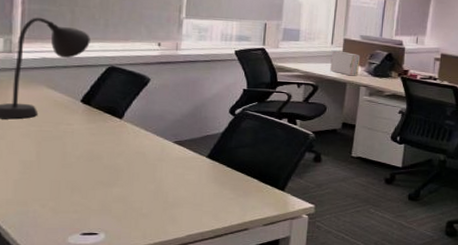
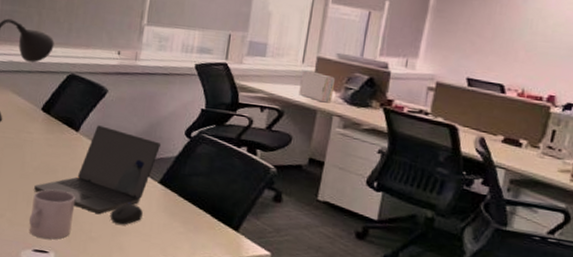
mug: none [74,175,124,221] -> present [28,189,76,239]
laptop: none [78,111,206,191] -> present [34,125,161,214]
computer mouse: none [160,178,193,199] -> present [110,202,143,225]

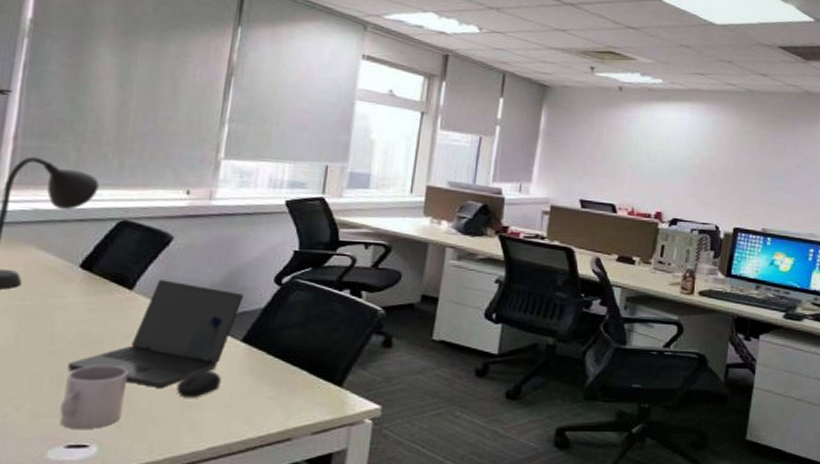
file organizer: present [299,70,336,103] -> none [408,201,448,234]

